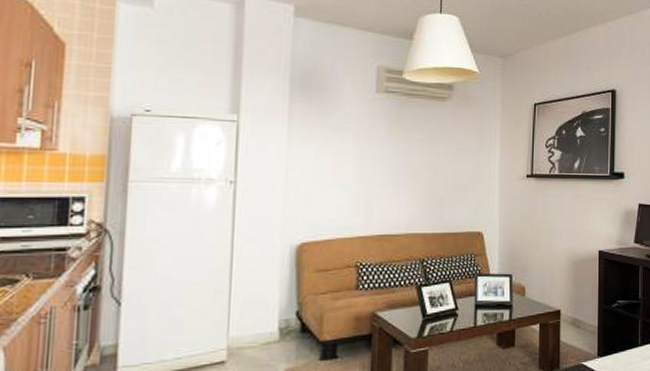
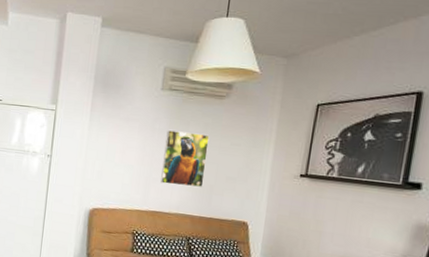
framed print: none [385,138,435,201] -> present [160,130,210,187]

